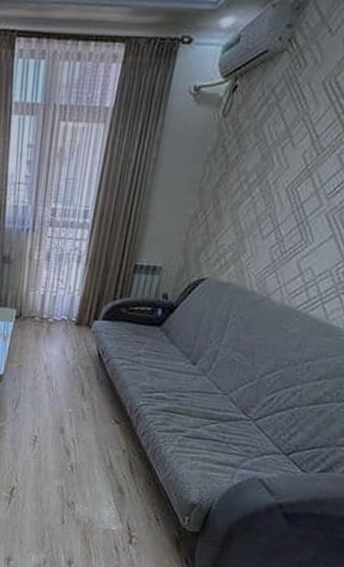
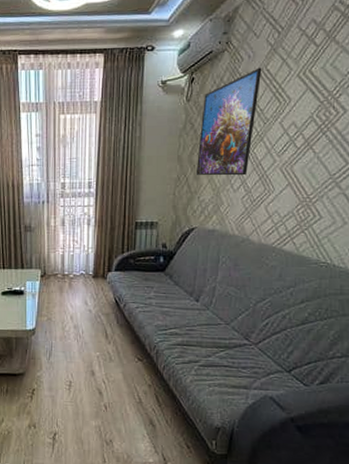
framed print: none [218,78,330,220] -> present [195,67,262,176]

